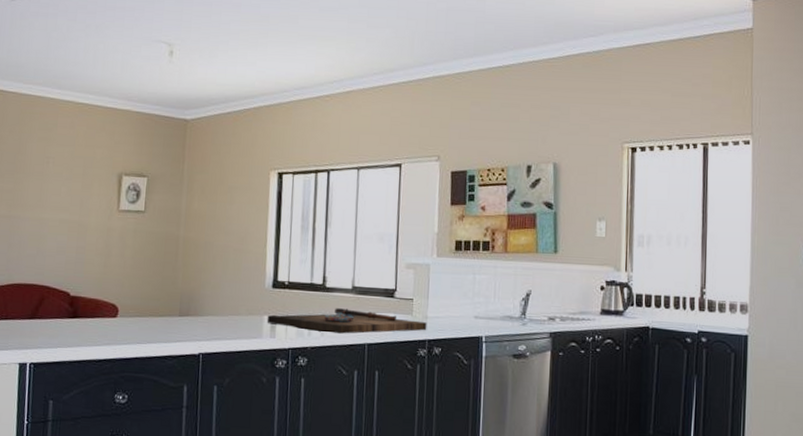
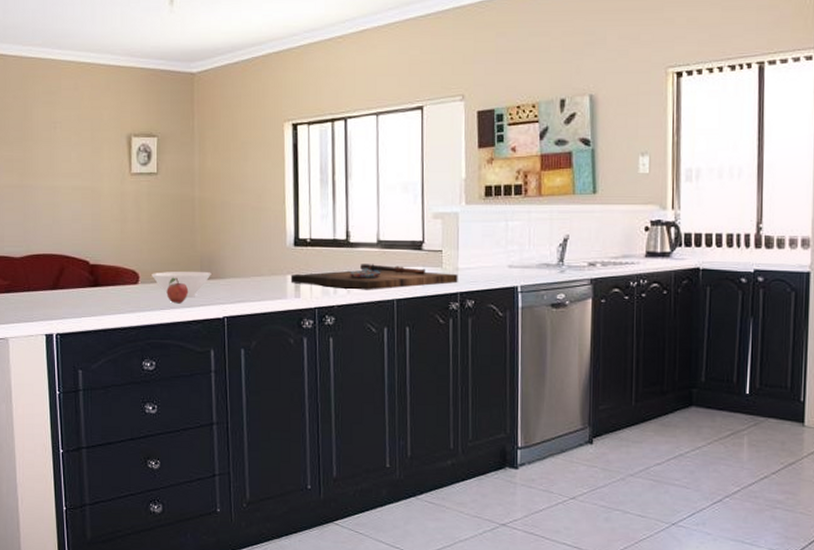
bowl: none [131,306,190,333] -> present [152,271,211,298]
fruit: none [144,312,167,339] -> present [166,277,189,304]

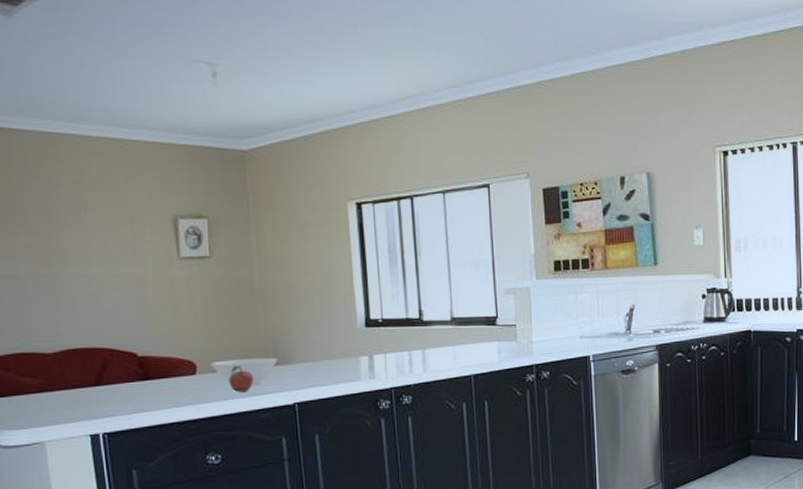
cutting board: present [290,264,458,290] -> none [363,341,533,368]

